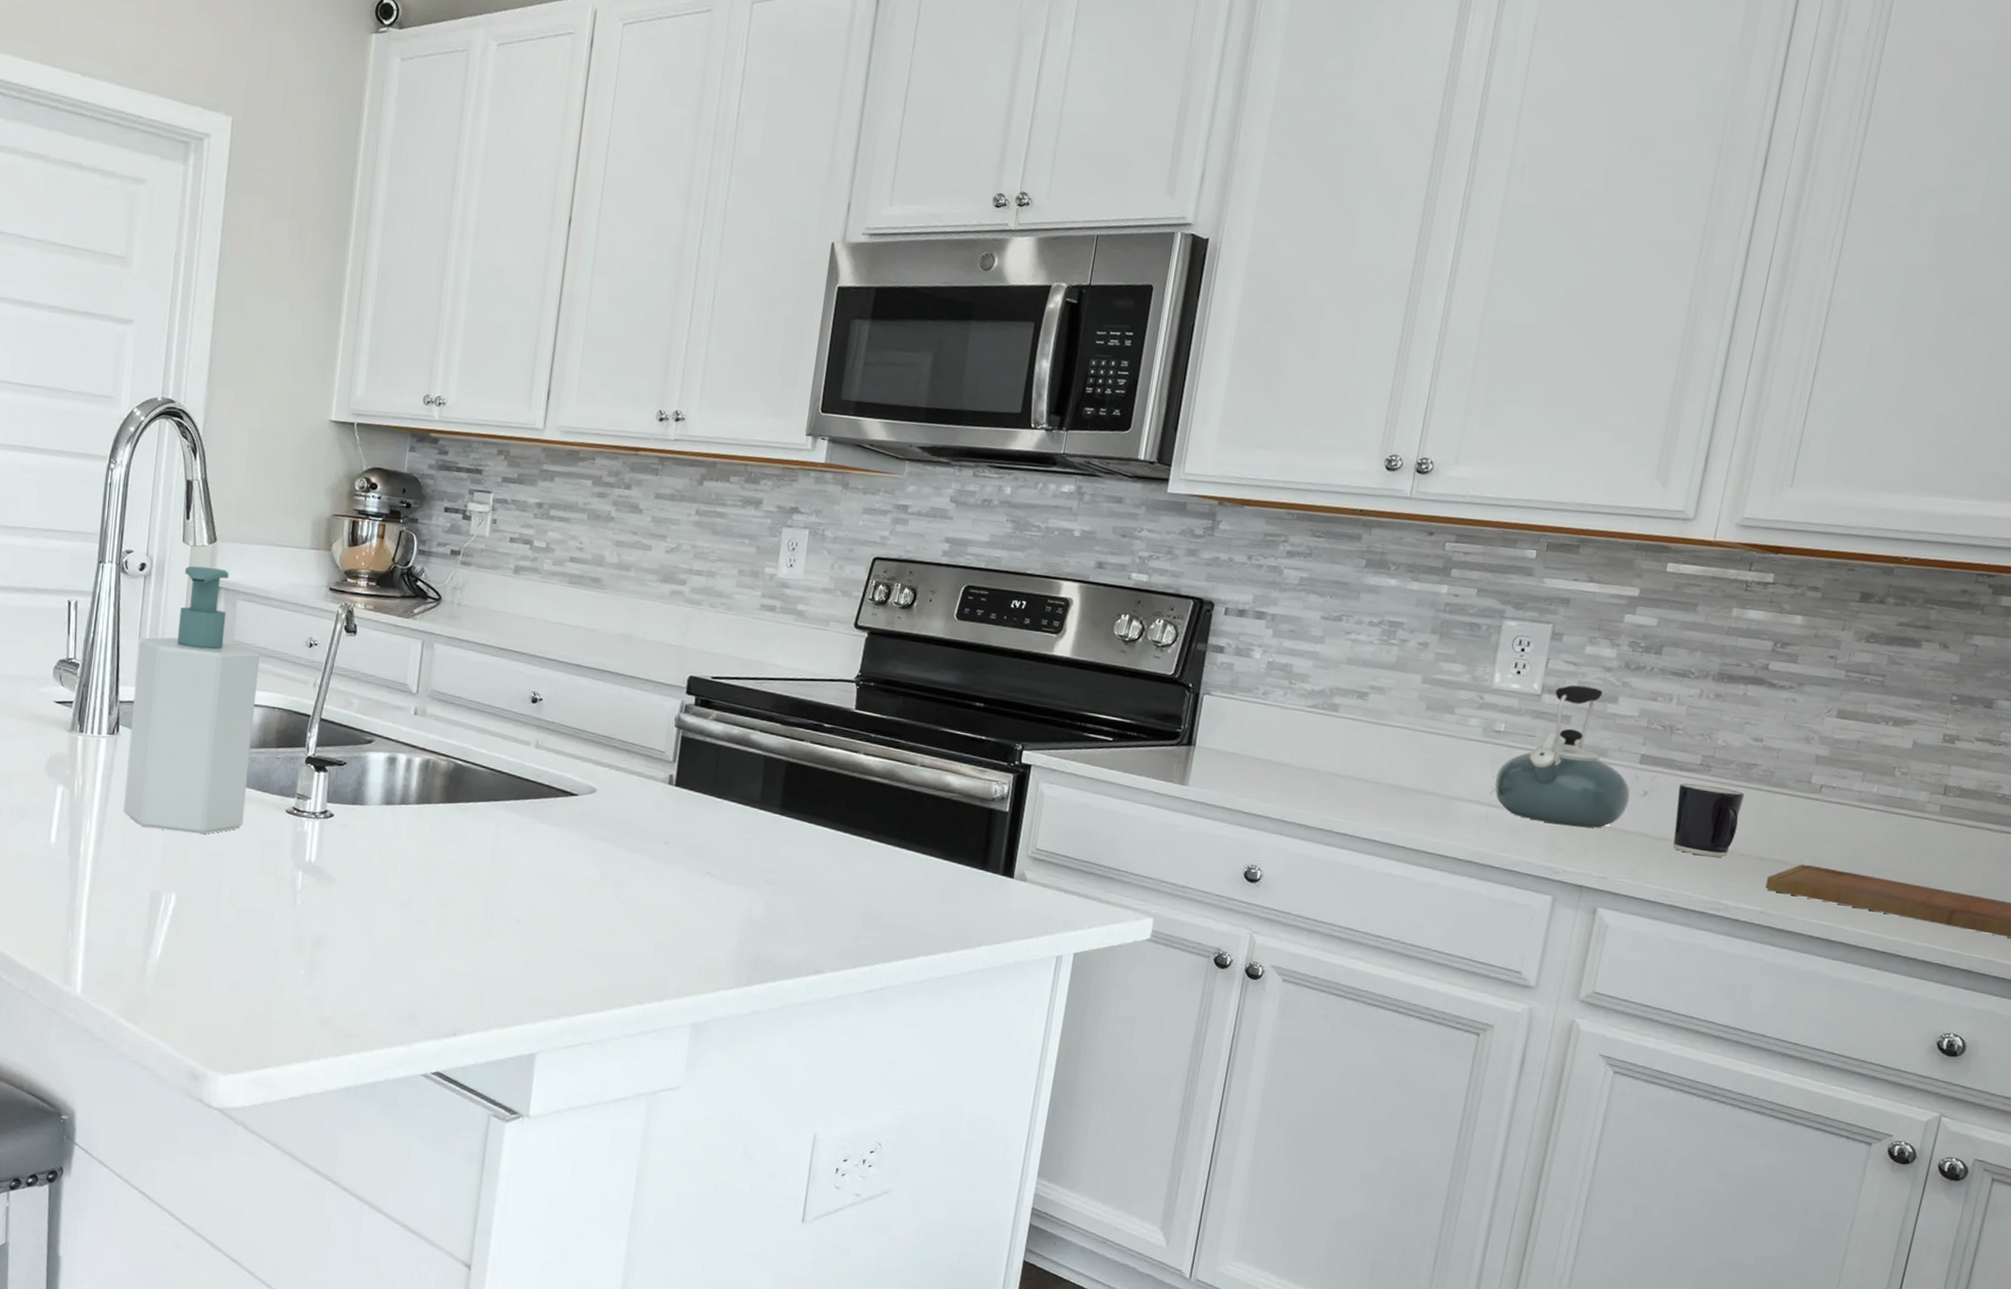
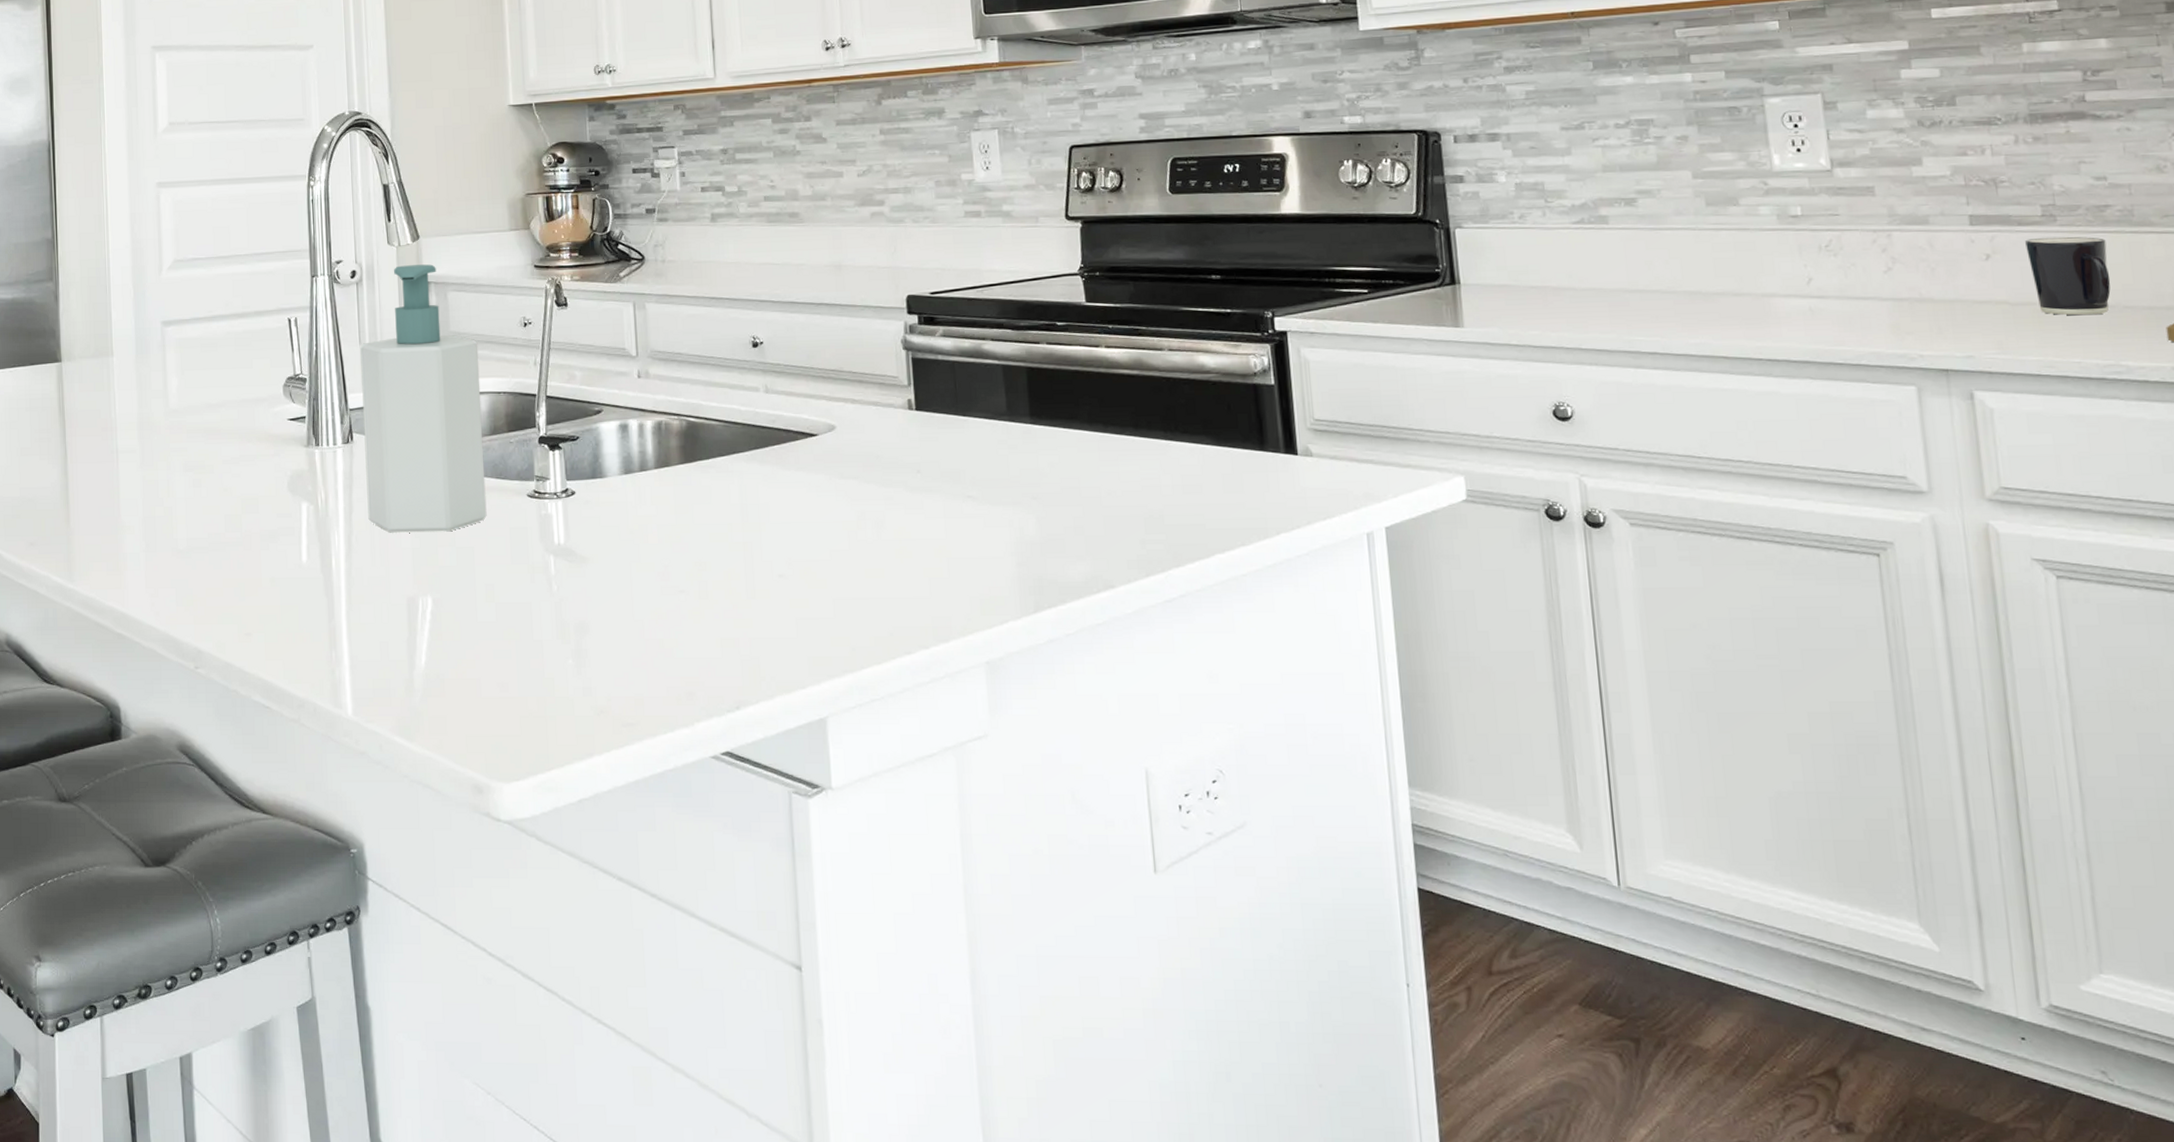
kettle: present [1494,685,1630,828] -> none [1808,152,1972,306]

